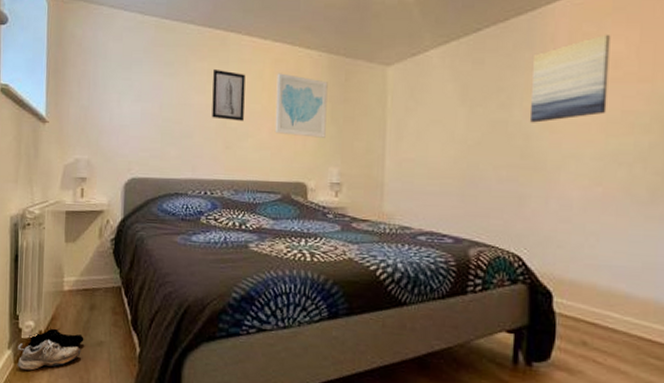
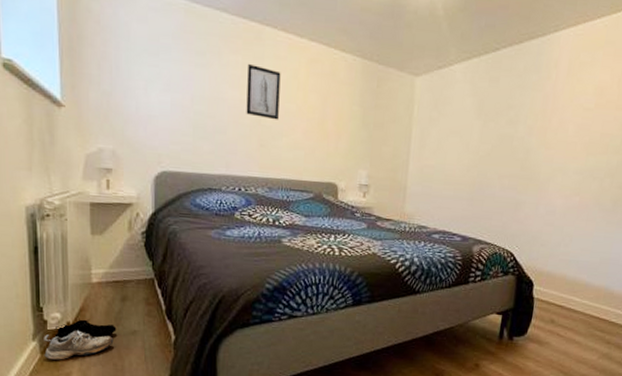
wall art: present [274,73,328,138] -> none [308,73,361,142]
wall art: present [531,34,611,123] -> none [531,64,601,139]

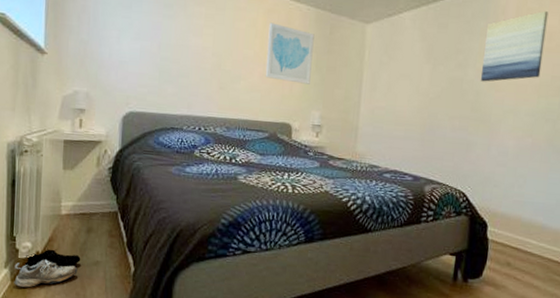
wall art: present [246,63,281,120] -> none [207,13,240,65]
wall art: none [308,73,361,142] -> present [265,22,315,84]
wall art: none [531,64,601,139] -> present [481,10,549,82]

